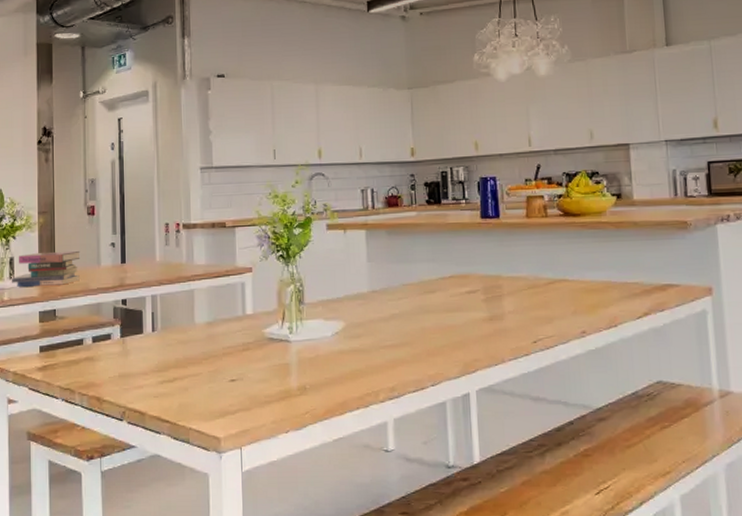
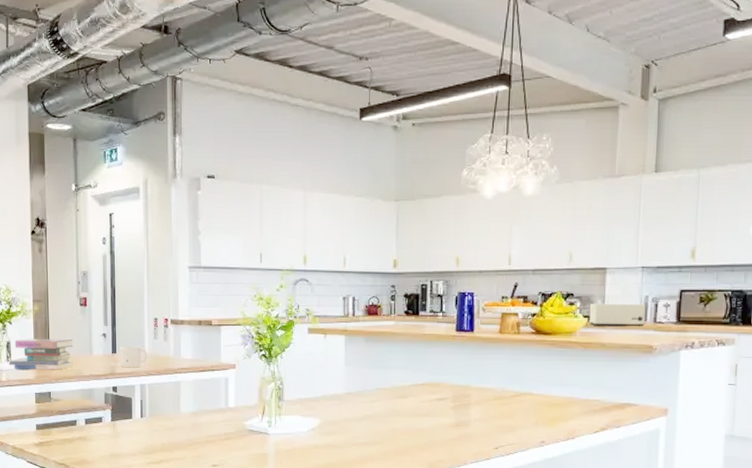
mug: none [129,253,159,278] -> present [120,345,148,368]
toaster: none [616,178,676,205] -> present [589,303,646,327]

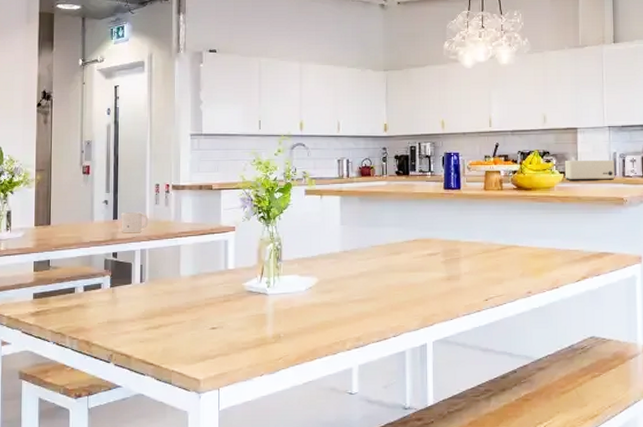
books: present [9,338,74,370] -> none [9,206,75,238]

